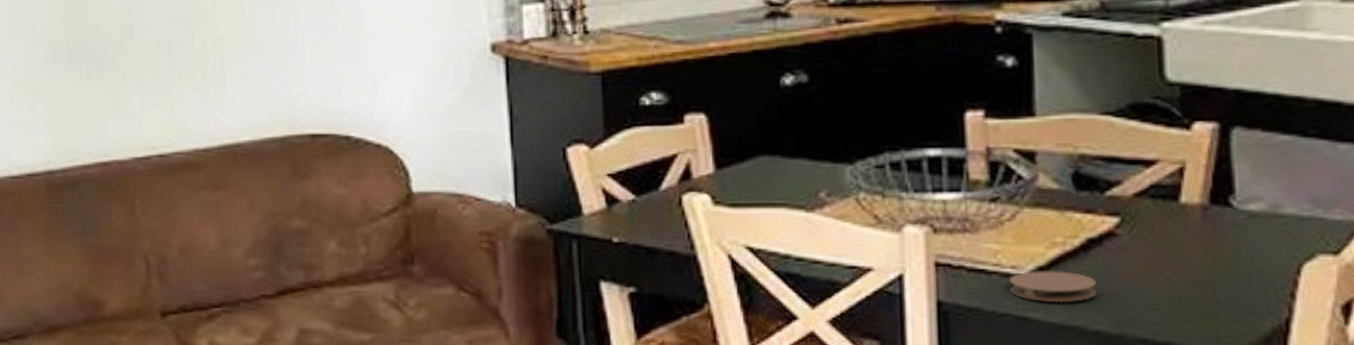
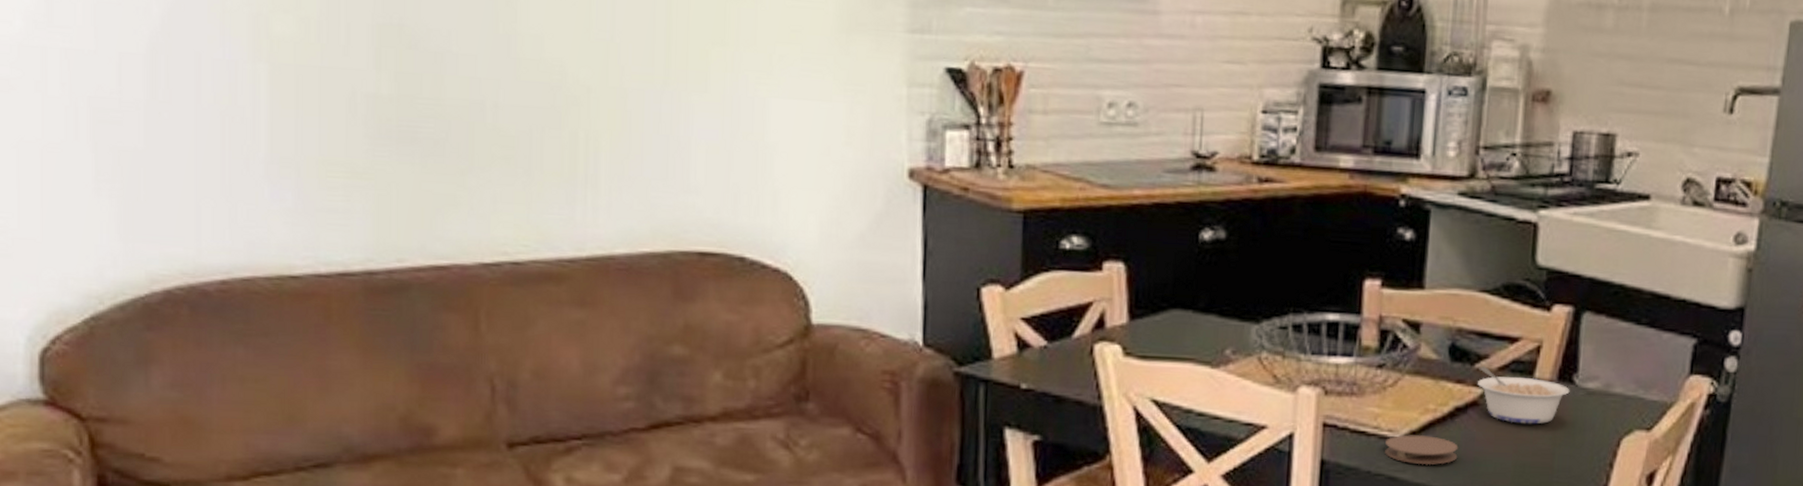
legume: none [1110,193,1227,254] -> present [1477,366,1570,424]

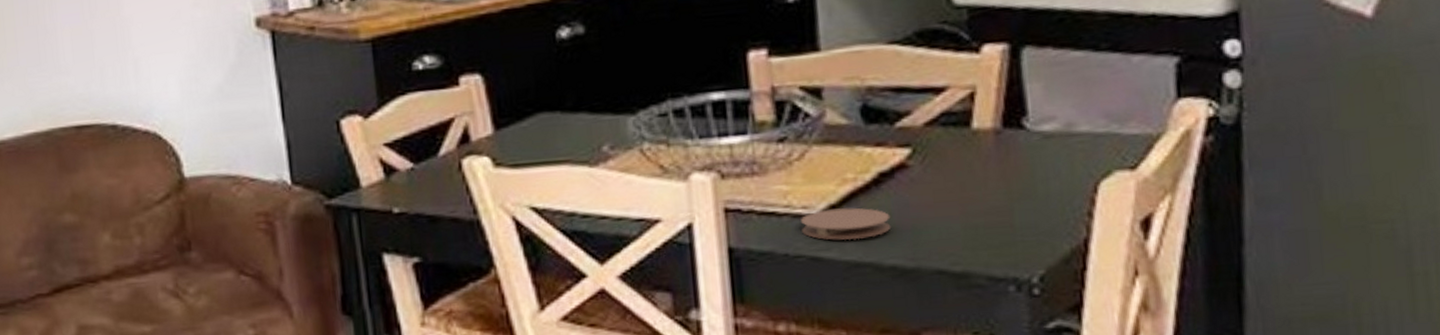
legume: present [1477,366,1570,424] -> none [901,123,1021,182]

